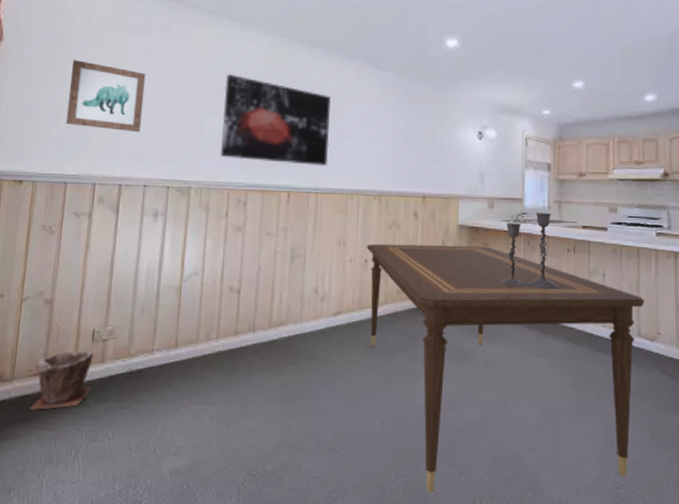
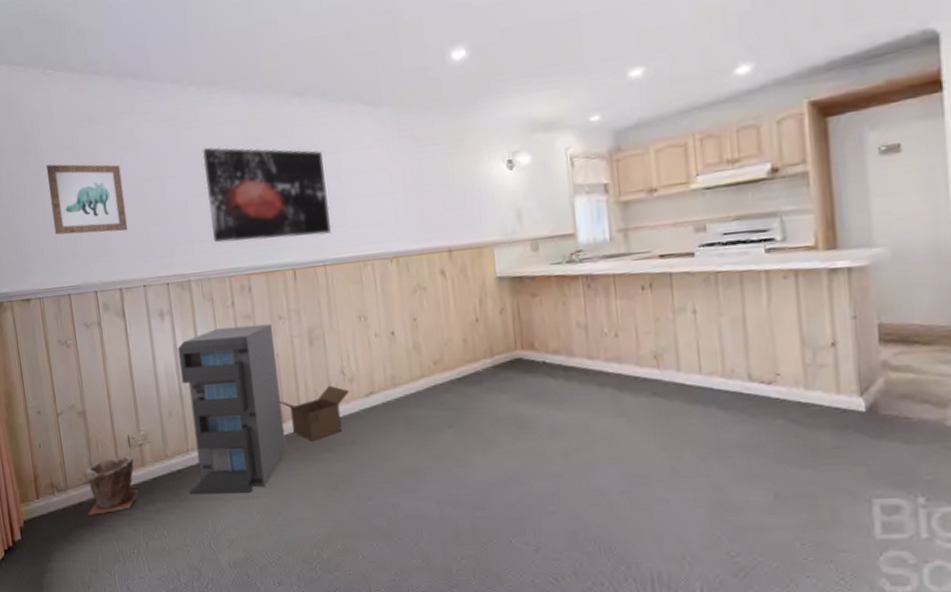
storage cabinet: none [145,235,260,400] -> present [177,323,287,495]
box: none [252,301,319,353] -> present [279,385,350,441]
dining table: present [366,243,645,493] -> none [390,297,755,572]
candlestick: present [500,213,558,290] -> none [557,245,634,340]

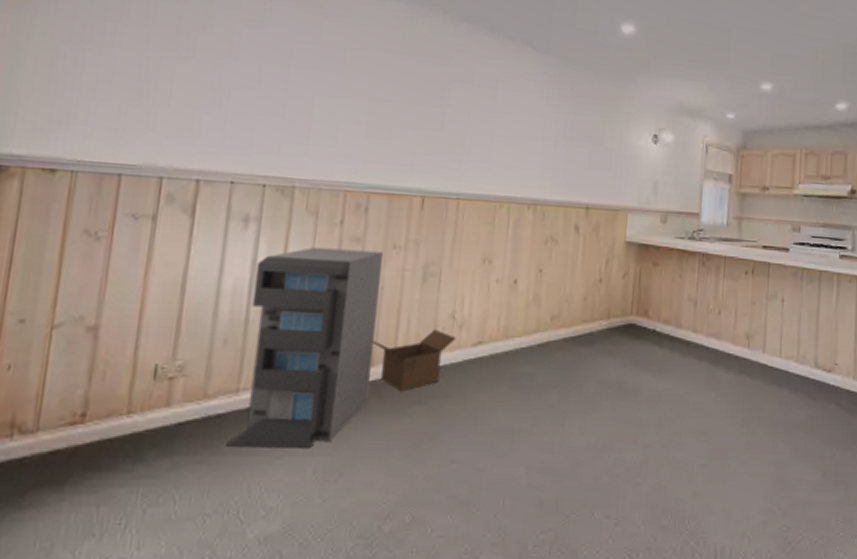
wall art: present [46,164,128,235] -> none [121,12,238,114]
plant pot: present [85,456,139,515] -> none [61,391,156,469]
wall art: present [202,147,332,243] -> none [336,46,480,167]

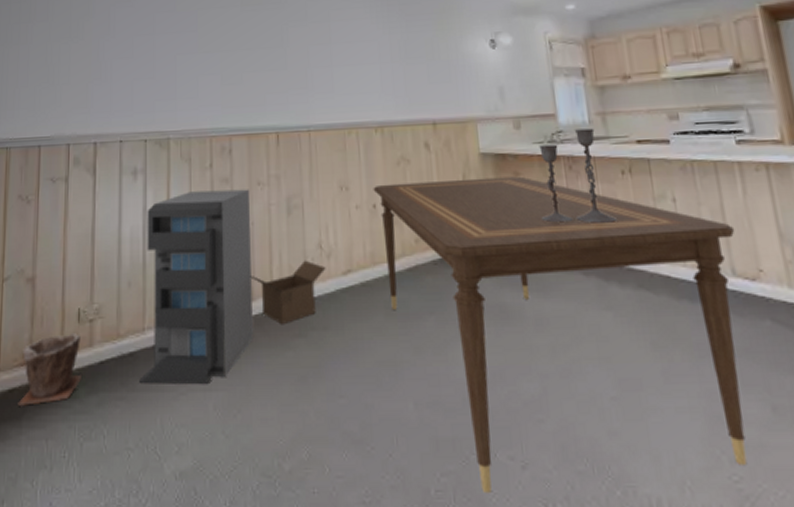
plant pot: none [61,391,156,469] -> present [18,333,81,406]
dining table: none [516,261,824,548] -> present [373,176,748,494]
candlestick: none [670,229,734,317] -> present [539,128,617,225]

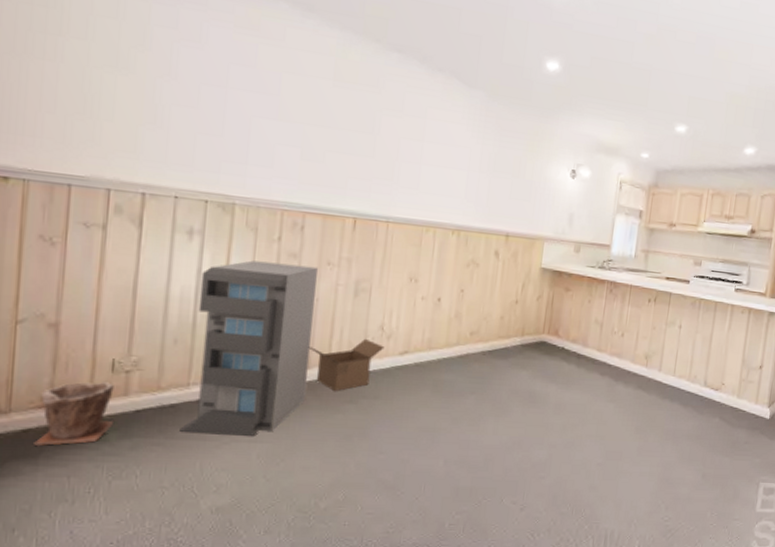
dining table: present [373,176,748,494] -> none [439,281,715,527]
candlestick: present [539,128,617,225] -> none [578,260,637,339]

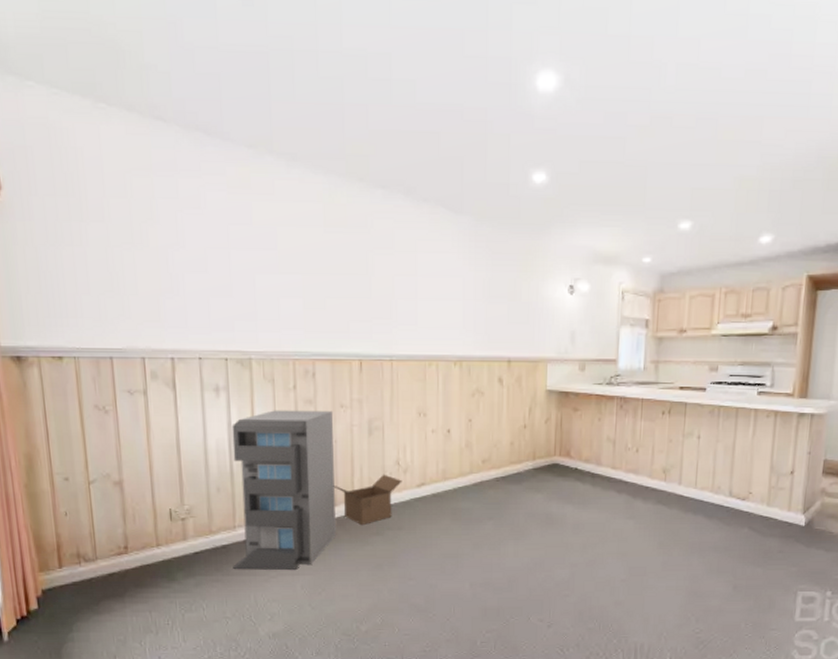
plant pot: present [34,382,114,446] -> none [118,529,178,586]

